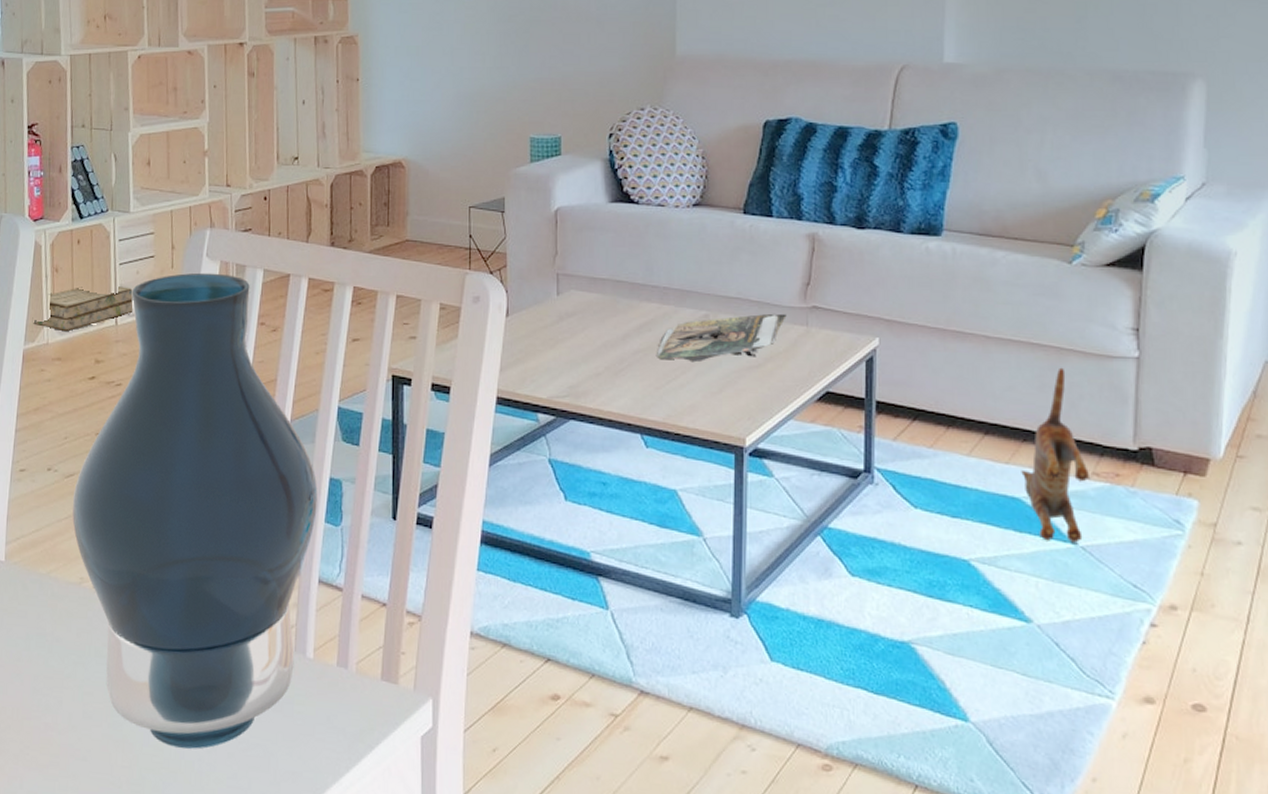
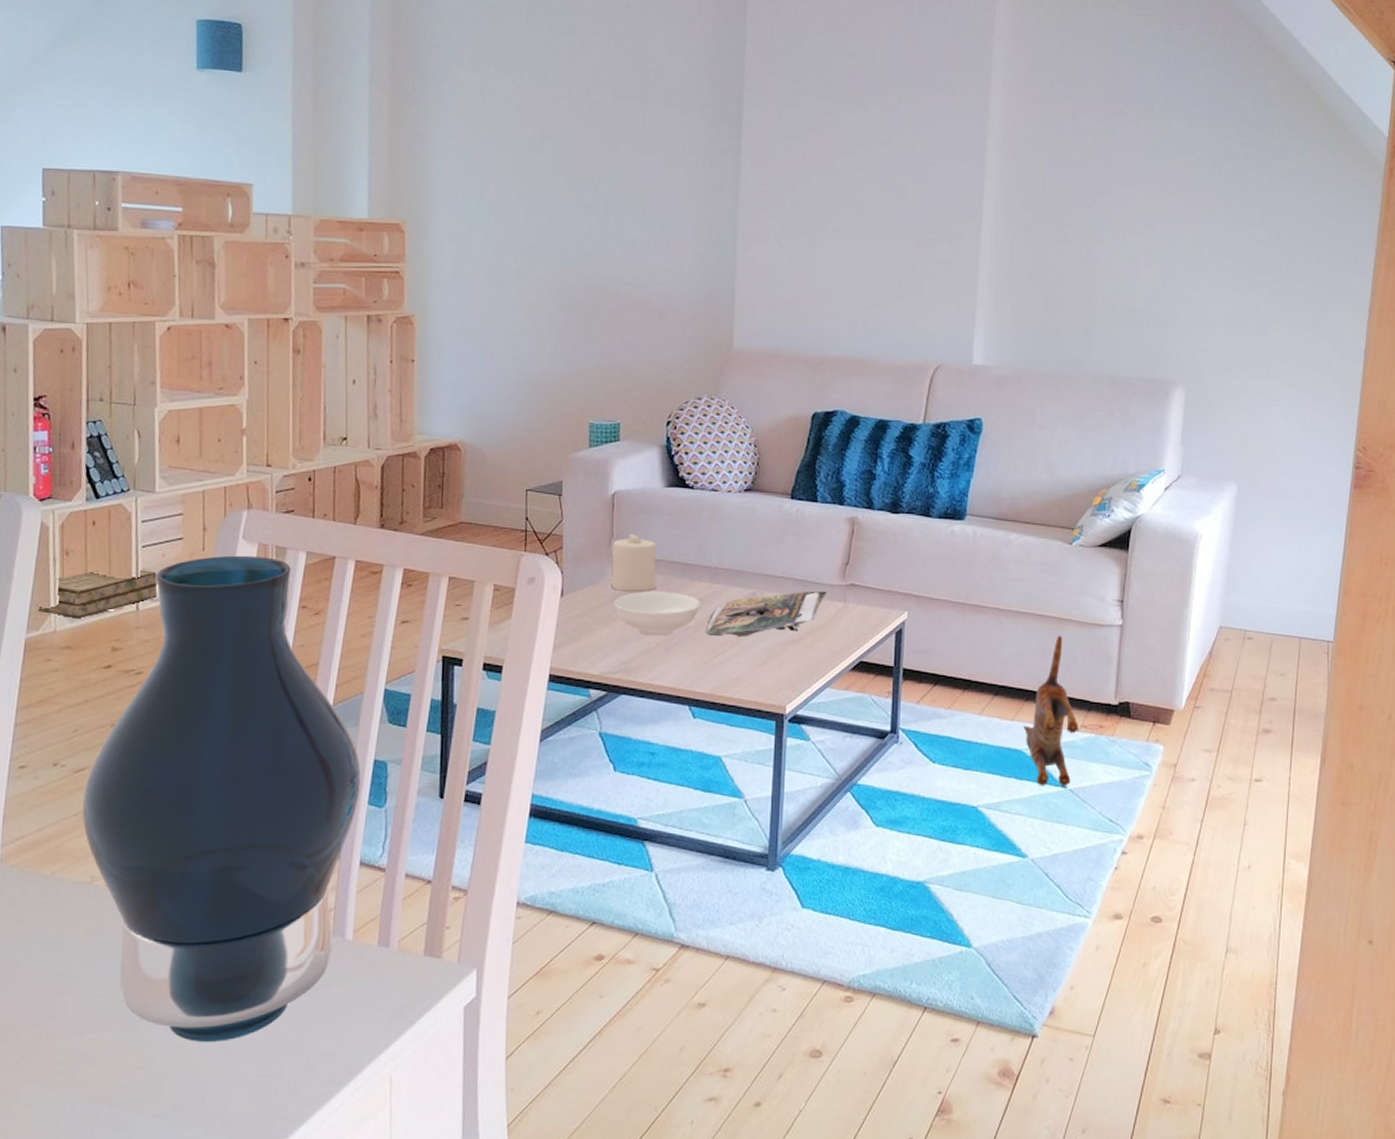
candle: none [556,251,604,313] -> present [611,533,657,593]
bowl: none [560,312,651,359] -> present [614,591,702,636]

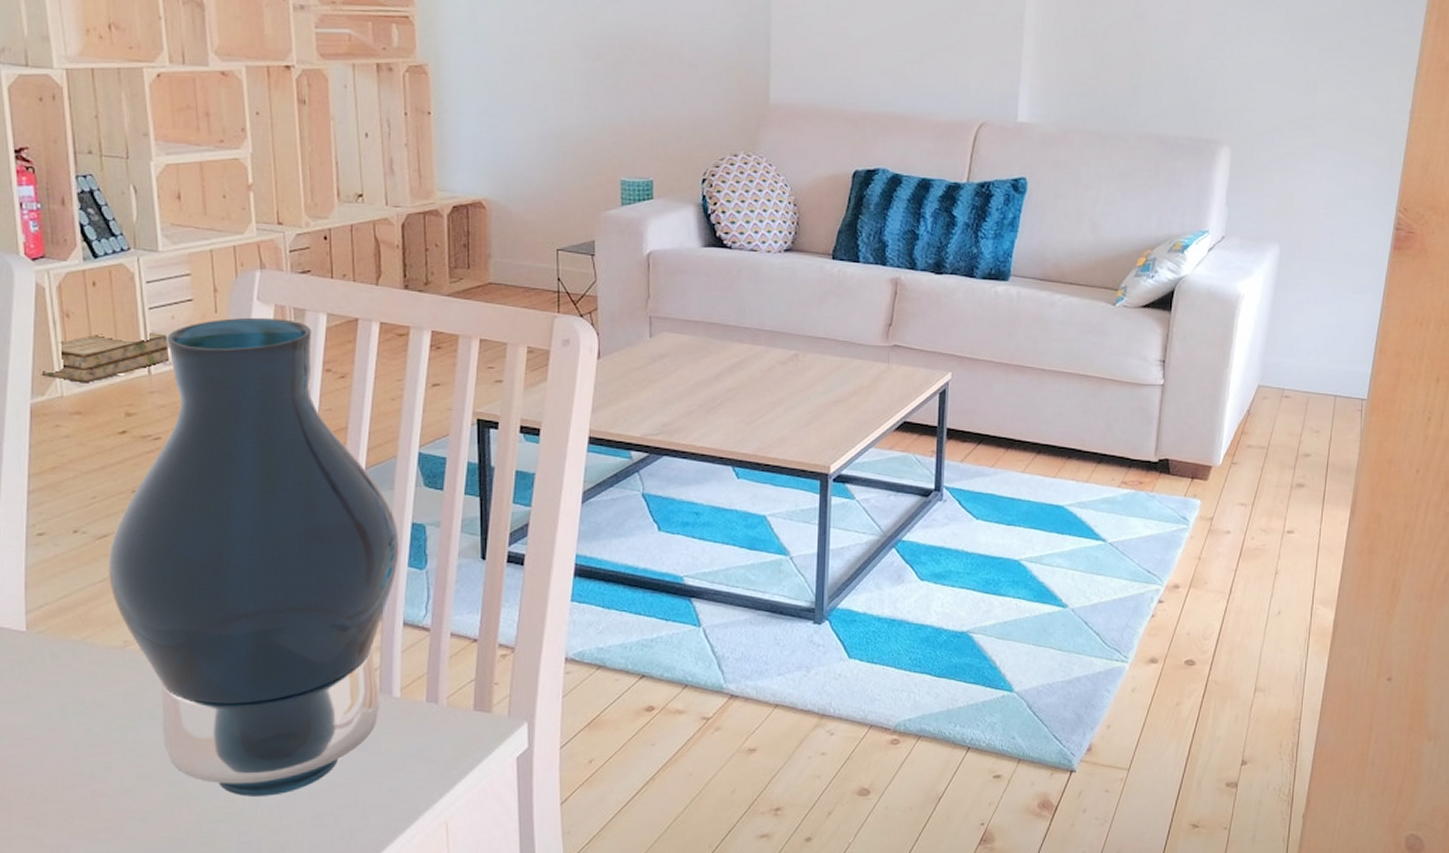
candle: present [611,533,657,593] -> none [649,294,696,354]
bowl: present [614,591,702,636] -> none [653,353,743,398]
magazine: present [706,591,827,638] -> none [748,352,870,399]
cat: present [1023,635,1078,786] -> none [1065,394,1119,540]

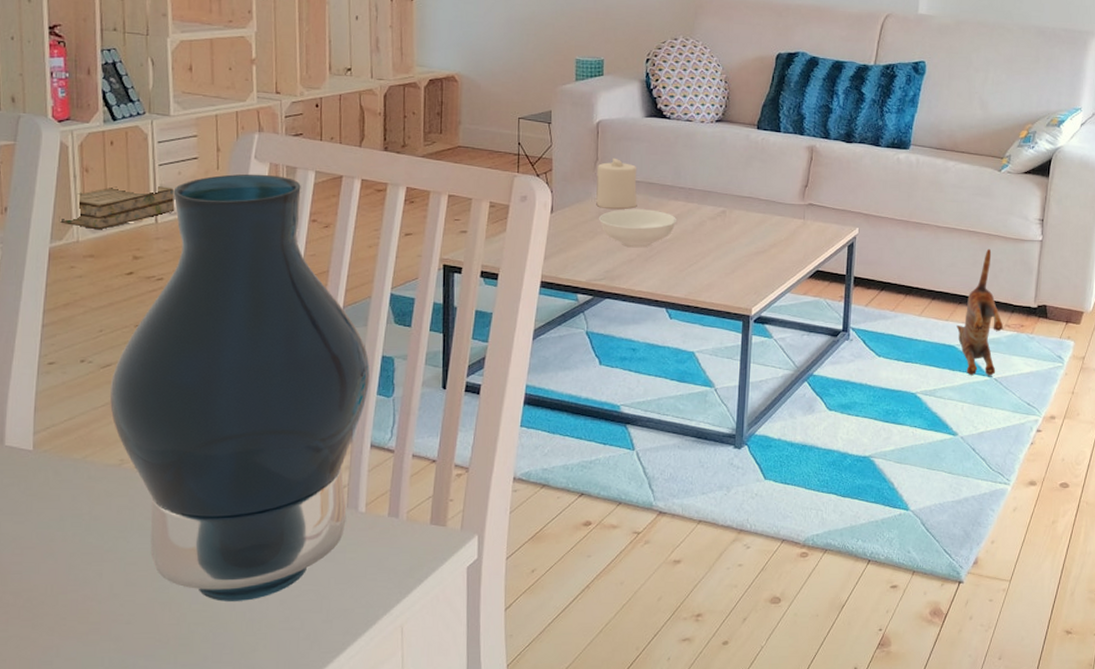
candle: none [649,294,696,354] -> present [596,158,637,210]
bowl: none [653,353,743,398] -> present [599,209,678,248]
cat: none [1065,394,1119,540] -> present [956,248,1003,376]

